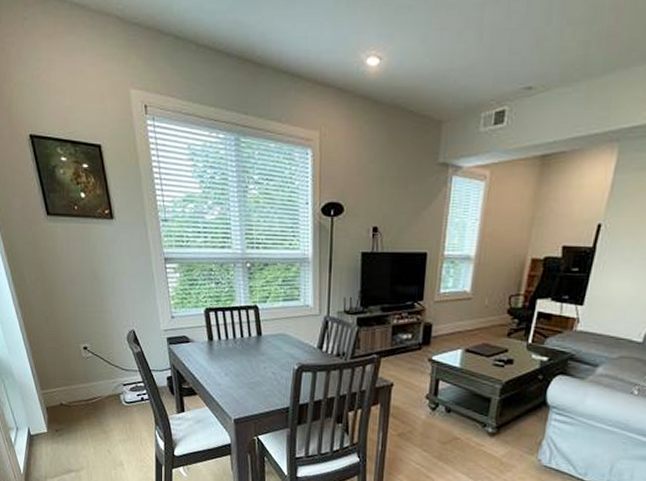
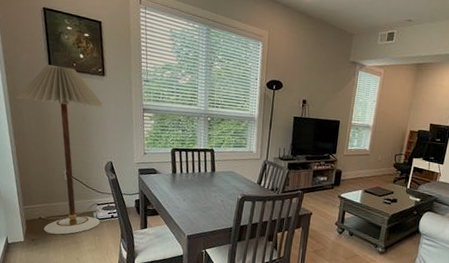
floor lamp: none [14,210,129,423] -> present [15,64,105,235]

